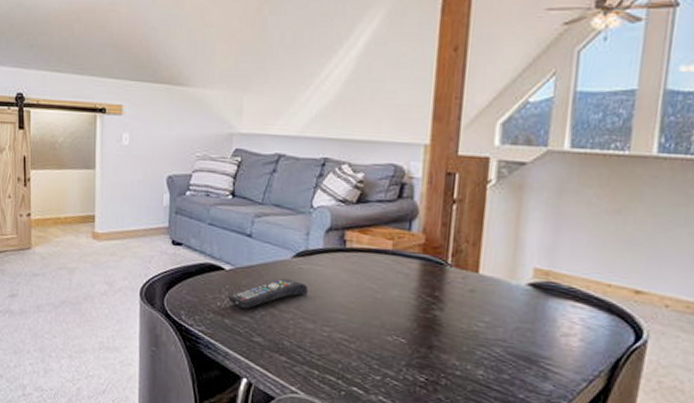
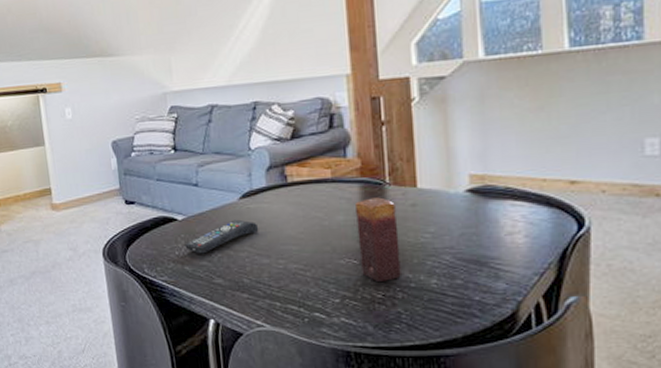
candle: none [407,277,454,365] -> present [356,197,401,281]

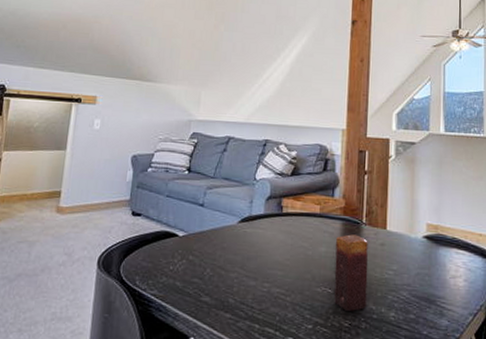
remote control: present [185,219,259,254] -> none [180,241,252,271]

